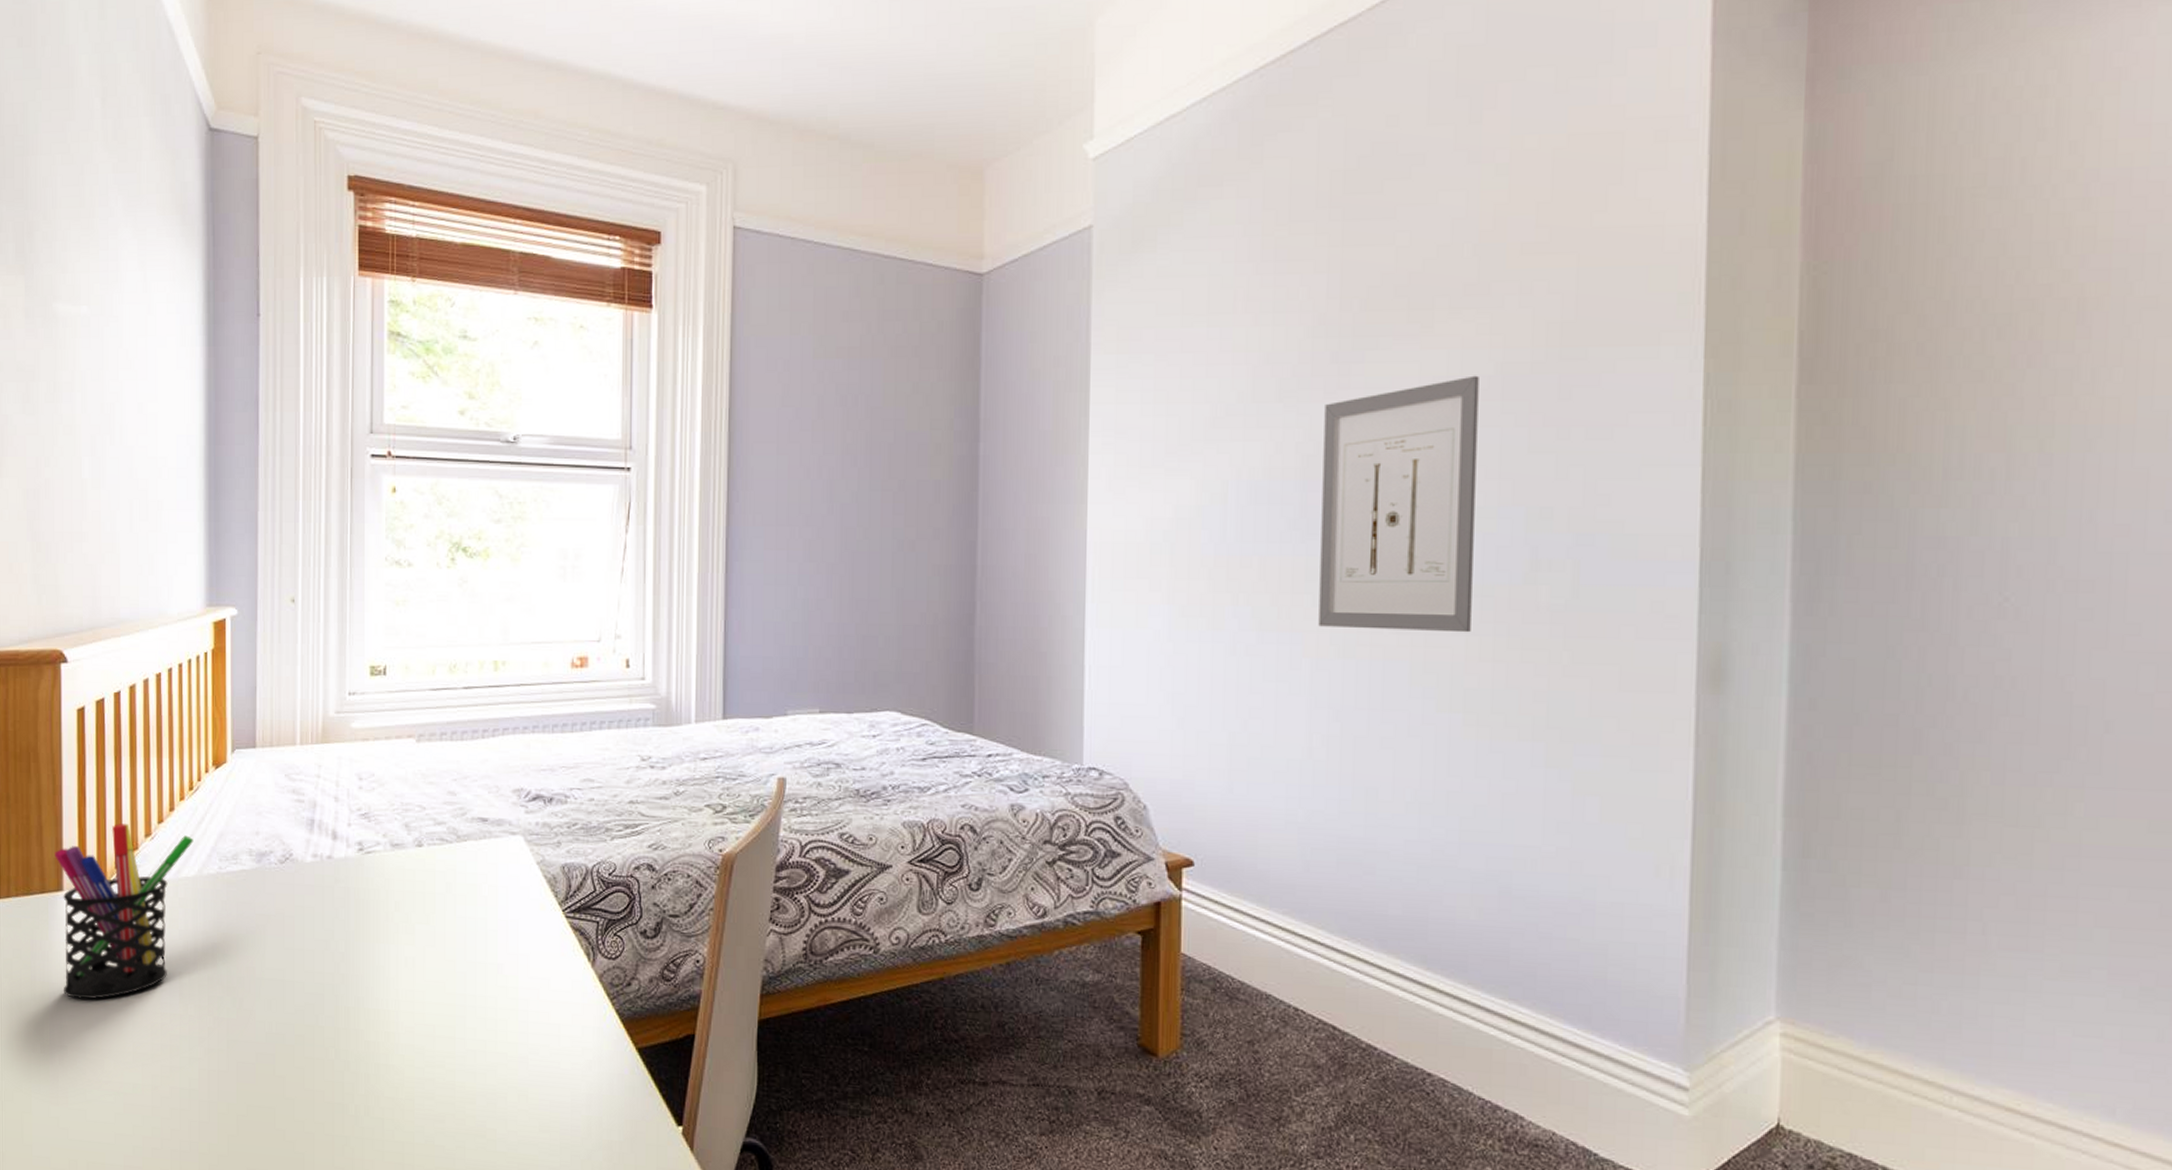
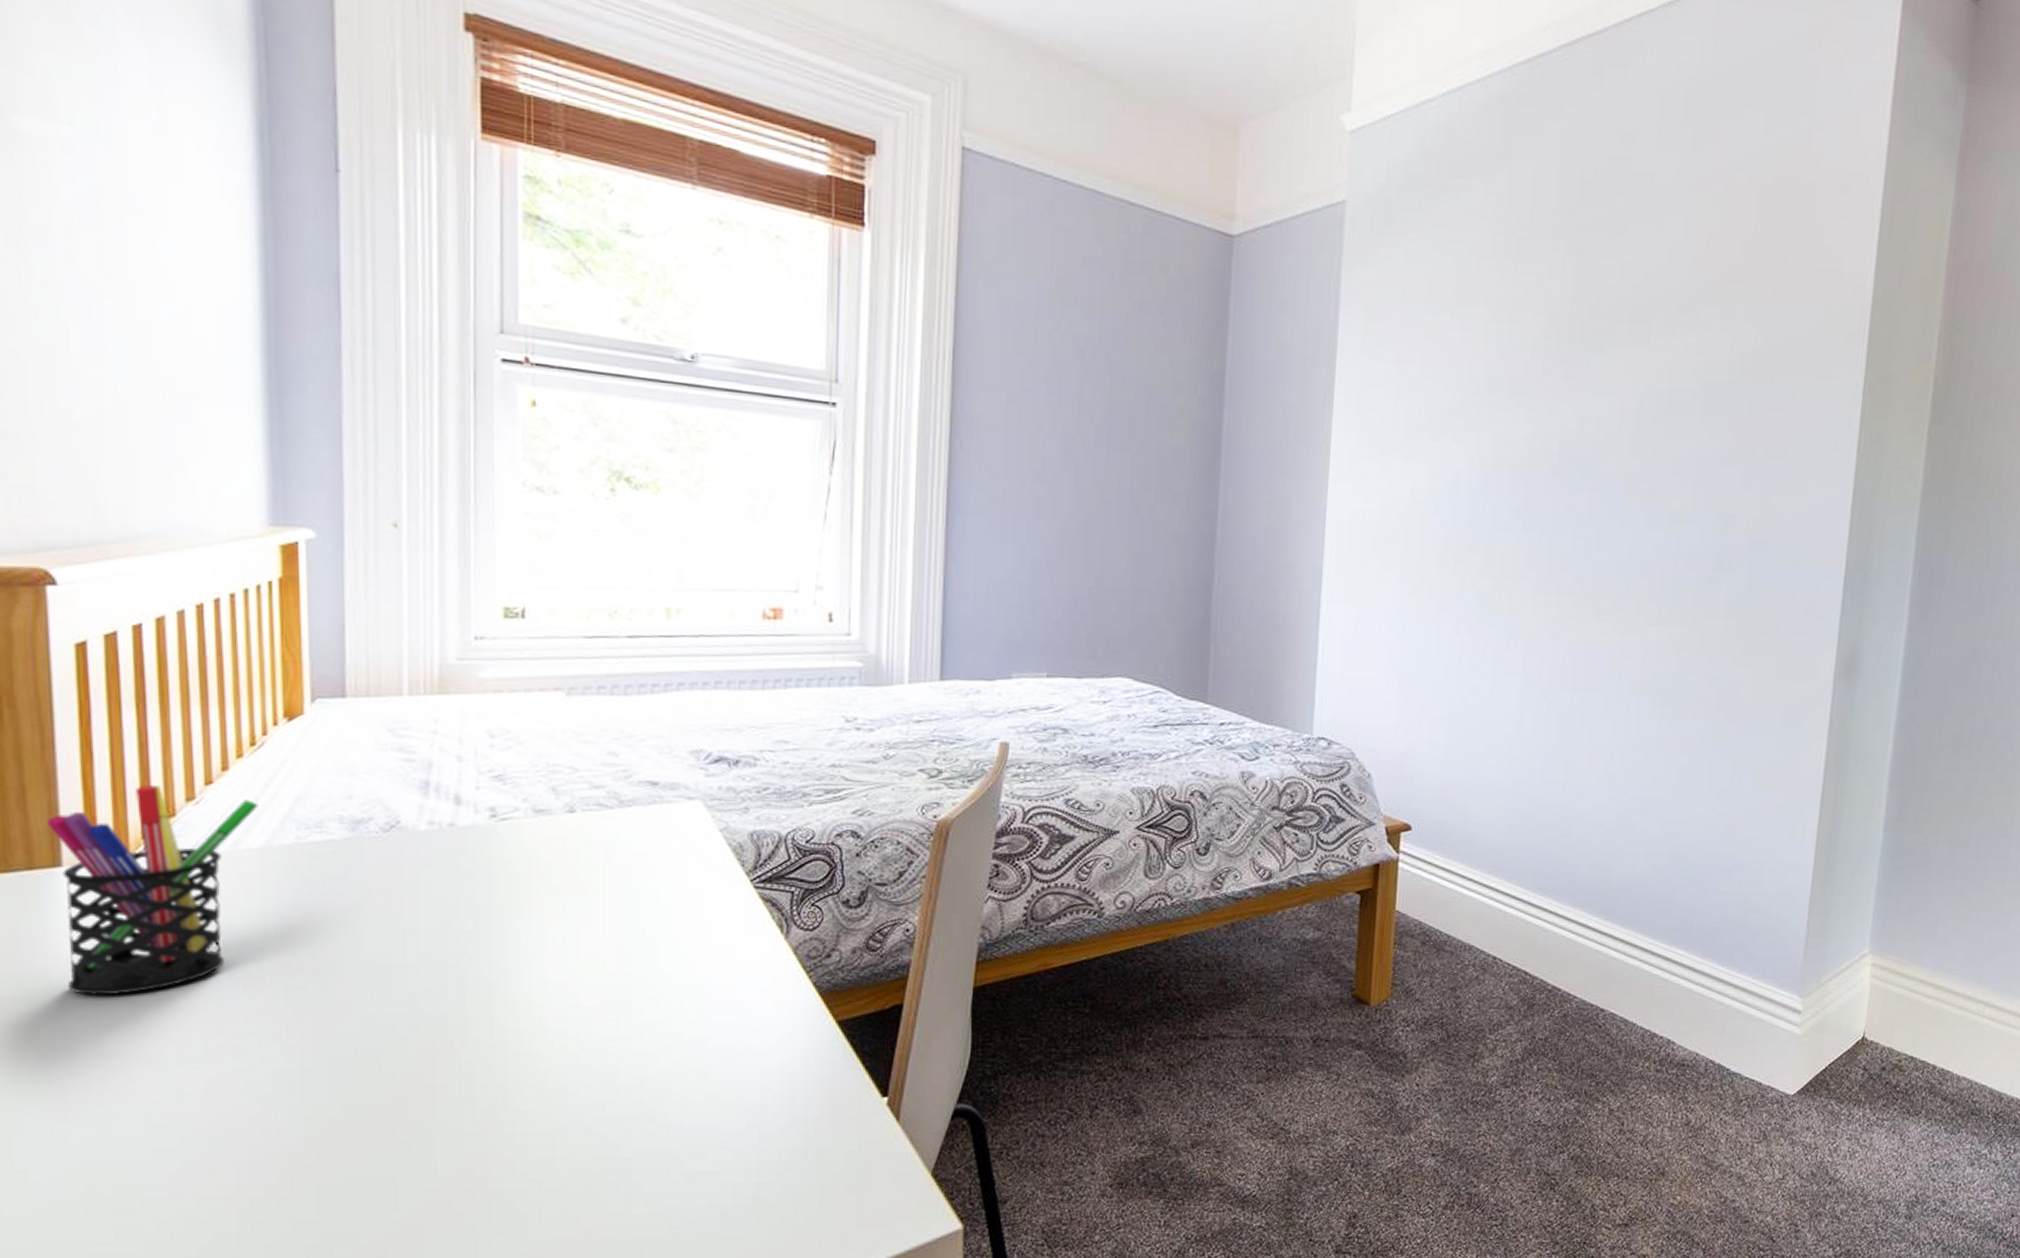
wall art: present [1318,375,1479,633] -> none [1534,389,1685,624]

